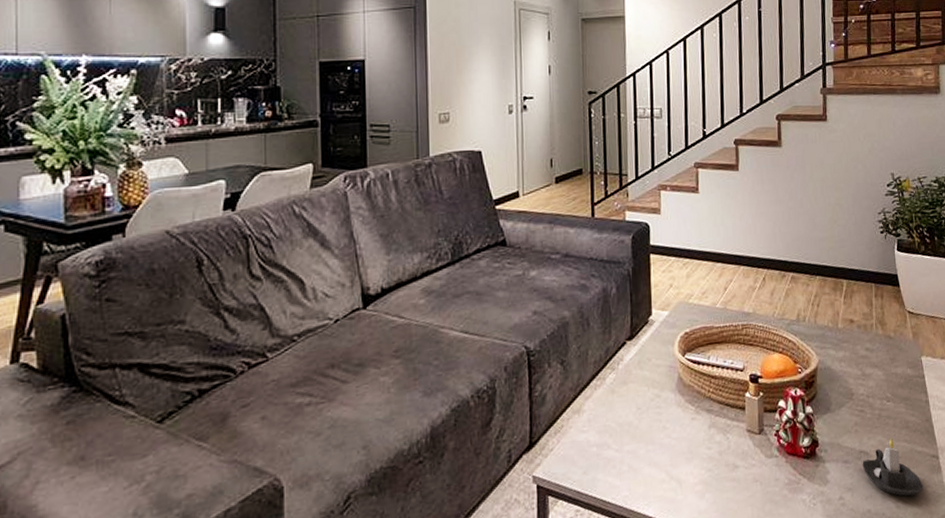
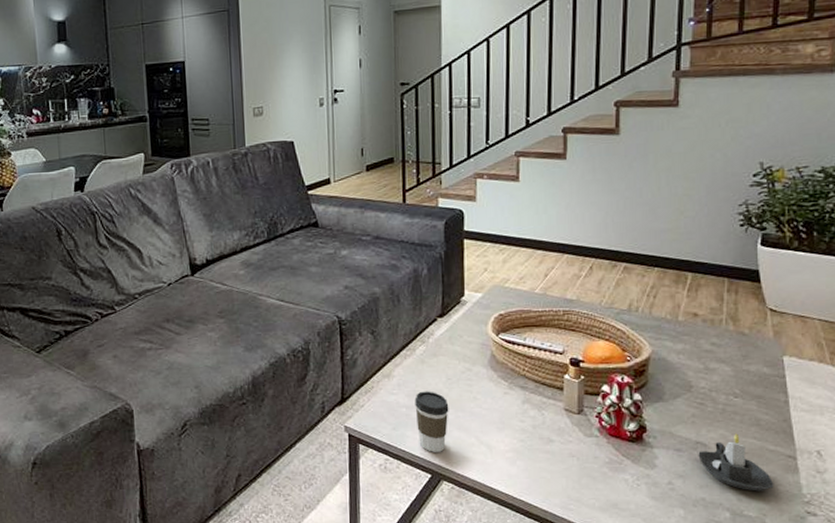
coffee cup: none [605,424,640,496] -> present [414,391,449,452]

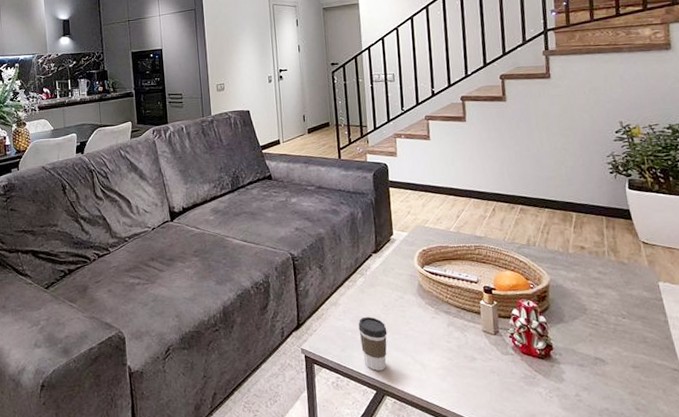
candle: present [698,433,774,491] -> none [598,350,665,402]

